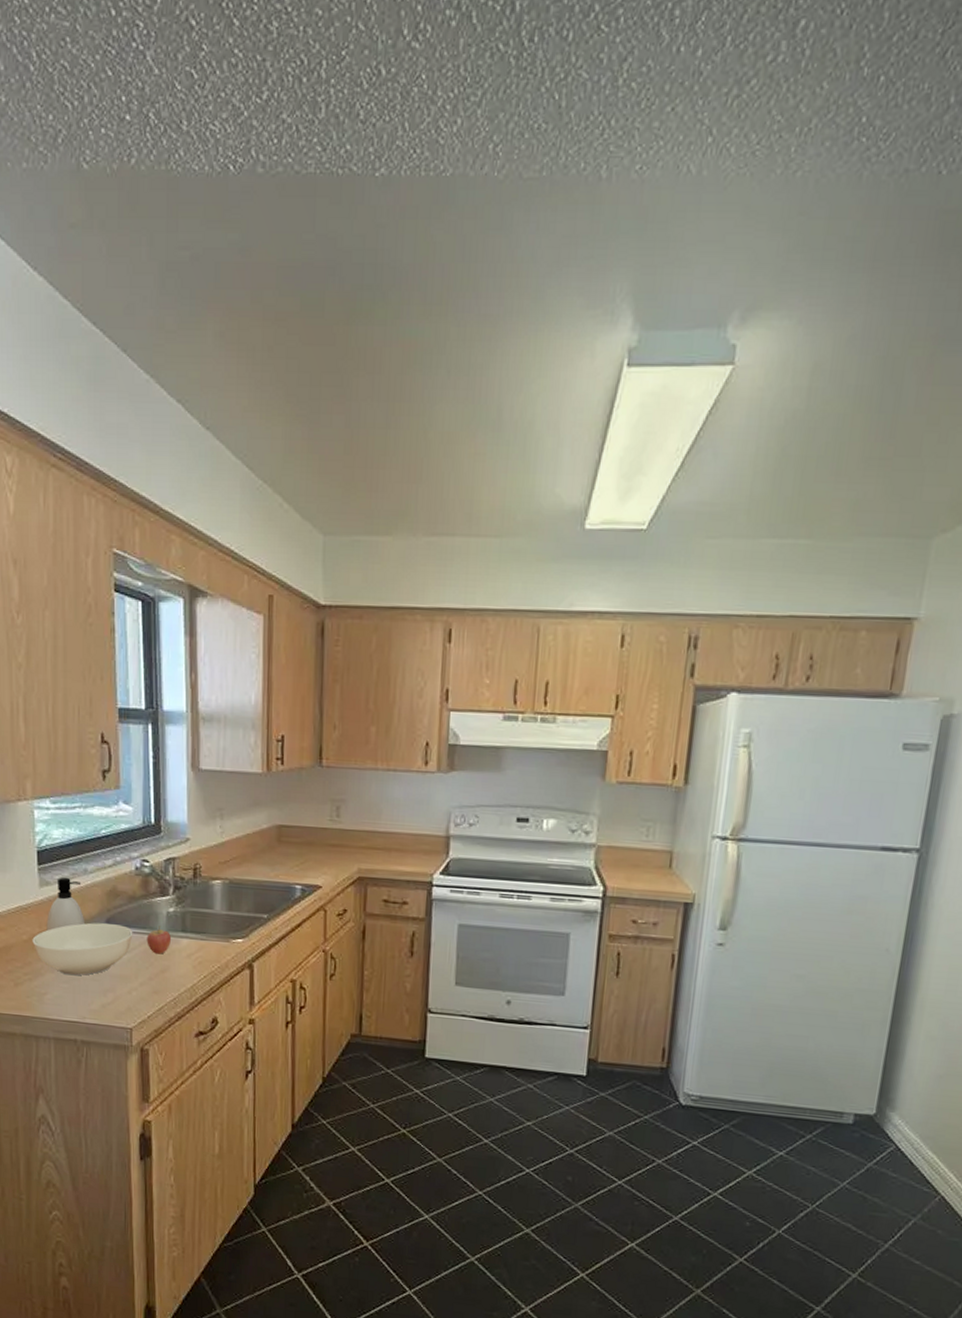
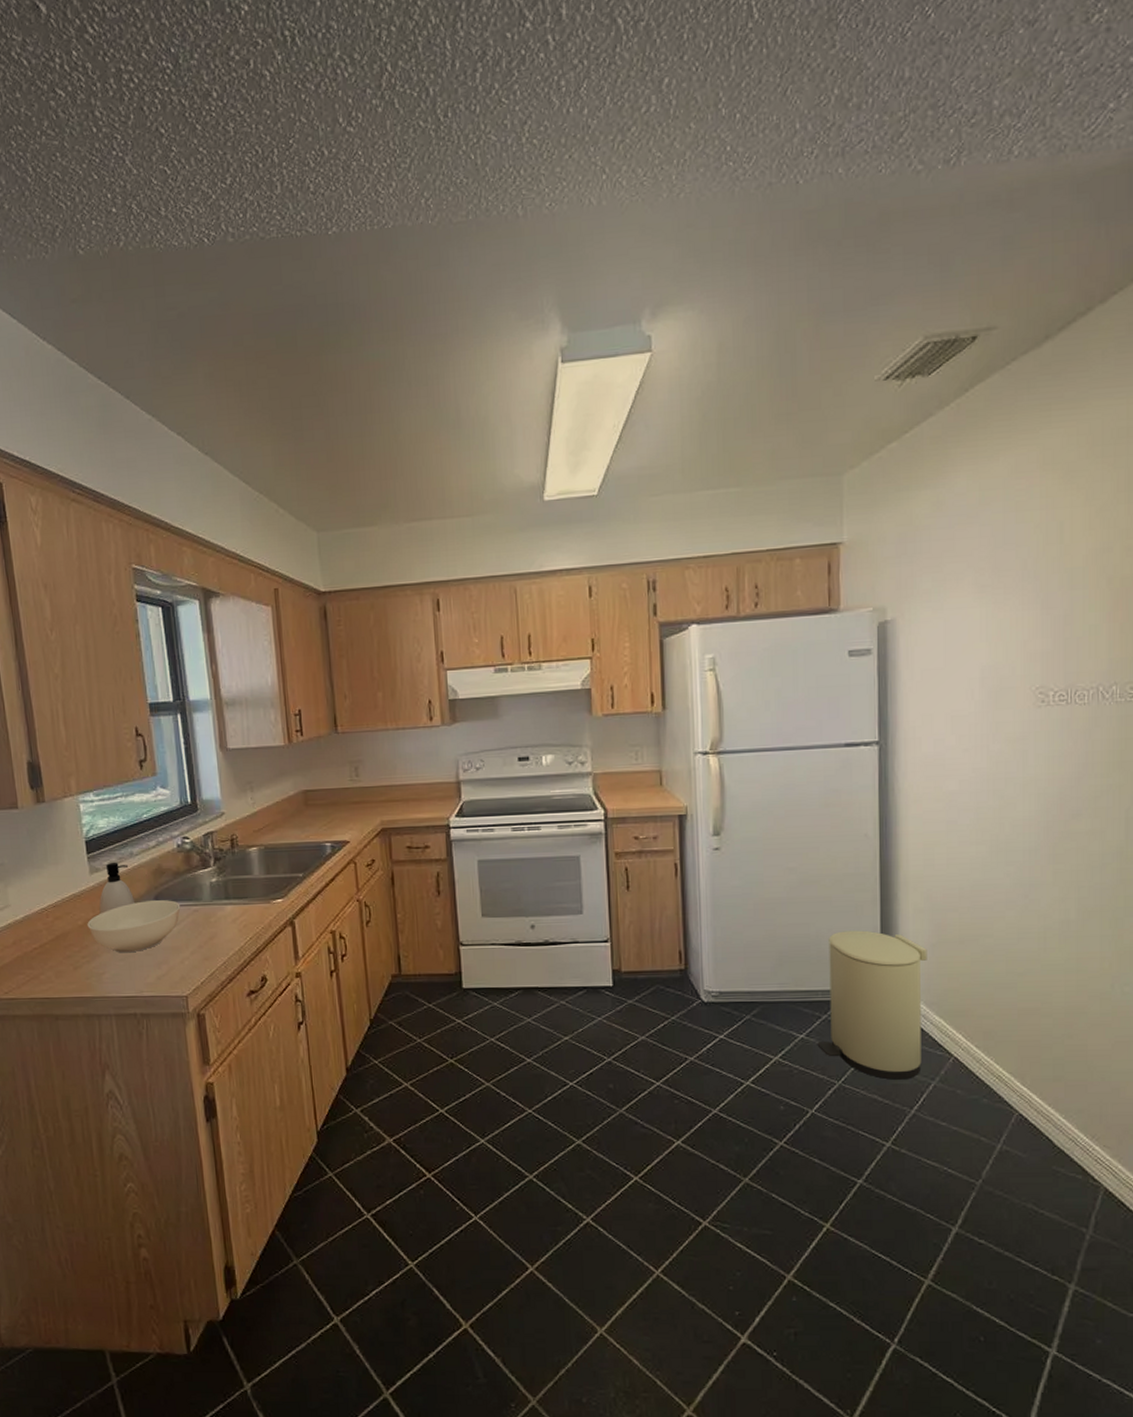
fruit: present [146,926,172,954] -> none [193,896,217,923]
pedal bin: none [796,1049,933,1212] -> present [817,930,927,1080]

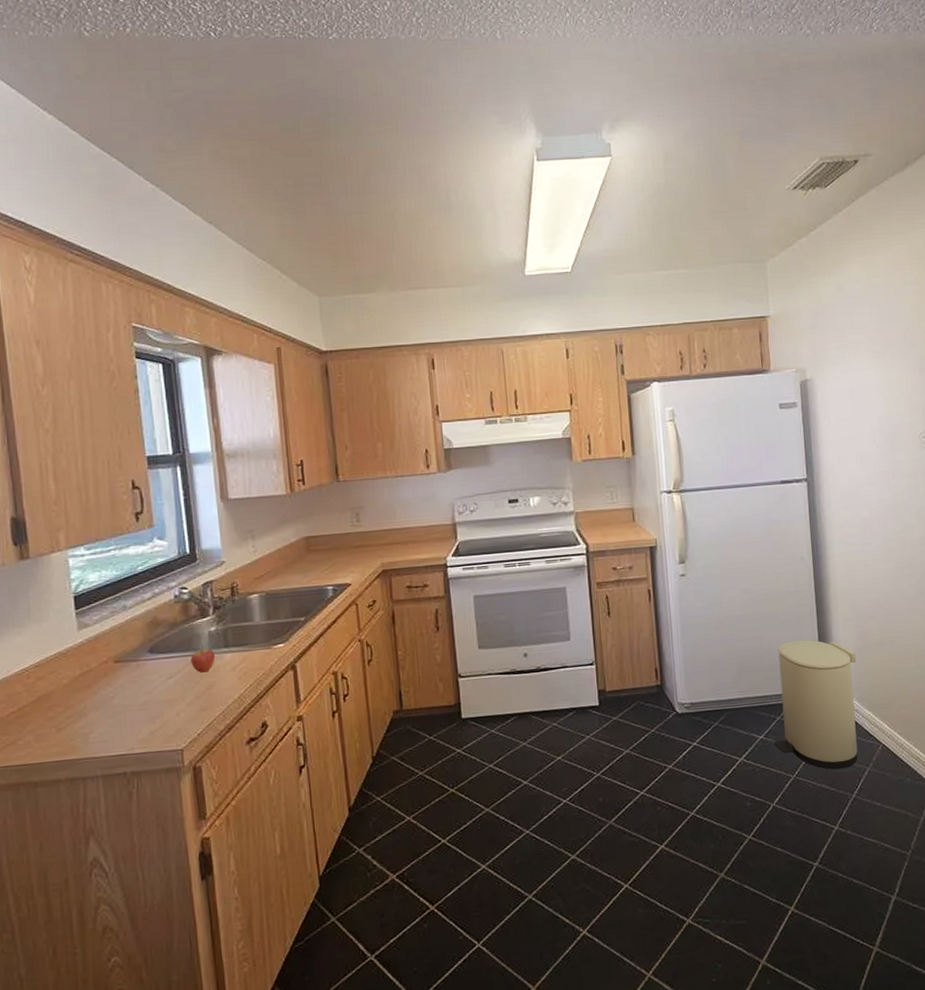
bowl: present [87,900,181,953] -> none [73,651,177,710]
soap dispenser: present [99,862,136,914] -> none [87,616,128,671]
fruit: none [193,896,217,923] -> present [190,645,216,673]

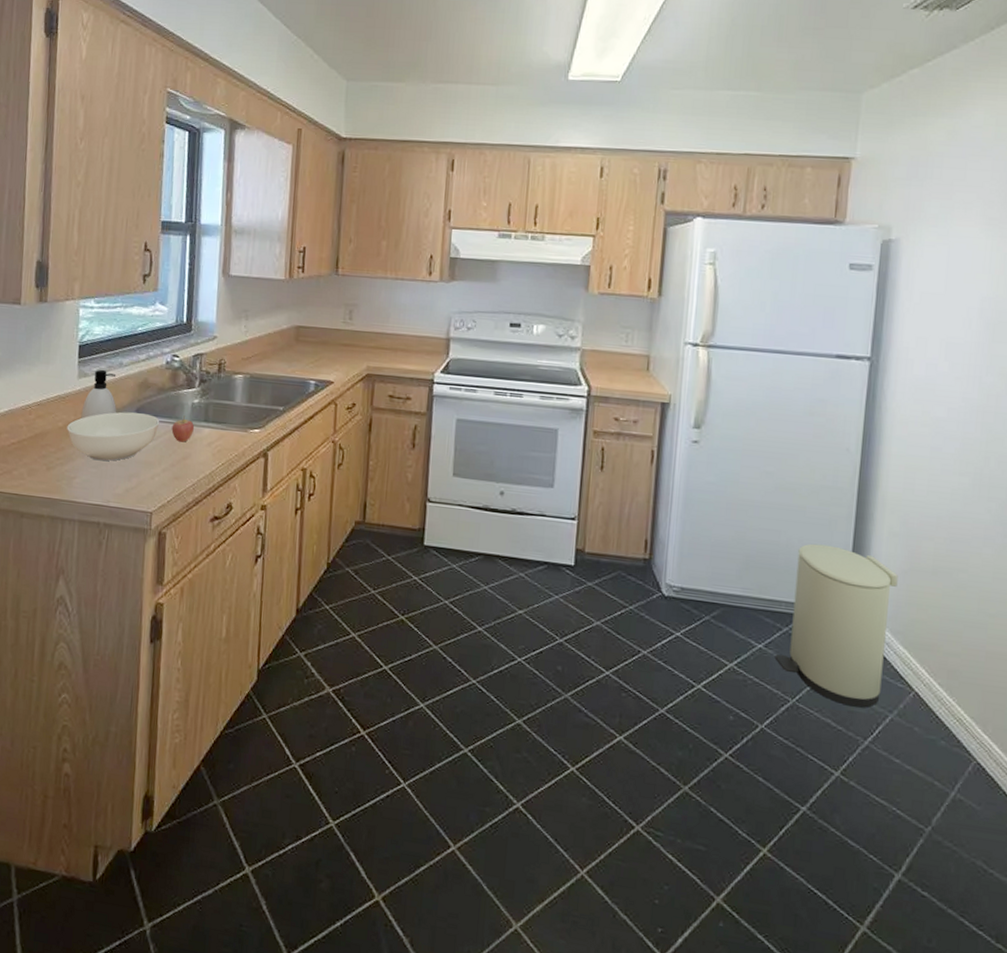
bowl: none [73,651,177,710] -> present [67,412,160,461]
soap dispenser: none [87,616,128,671] -> present [81,369,117,419]

